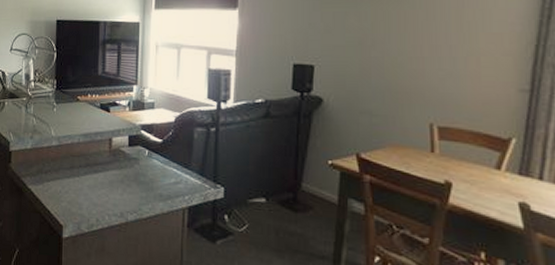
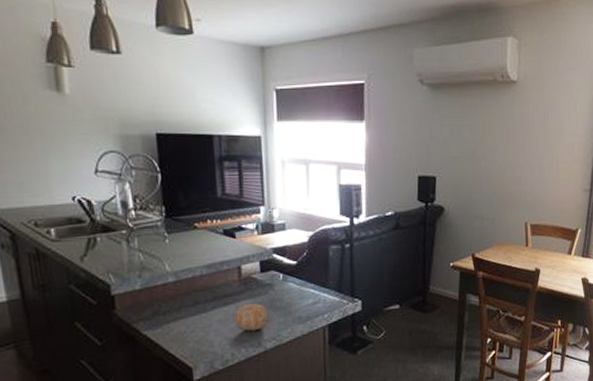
fruit: none [102,174,133,201] -> present [234,303,269,332]

